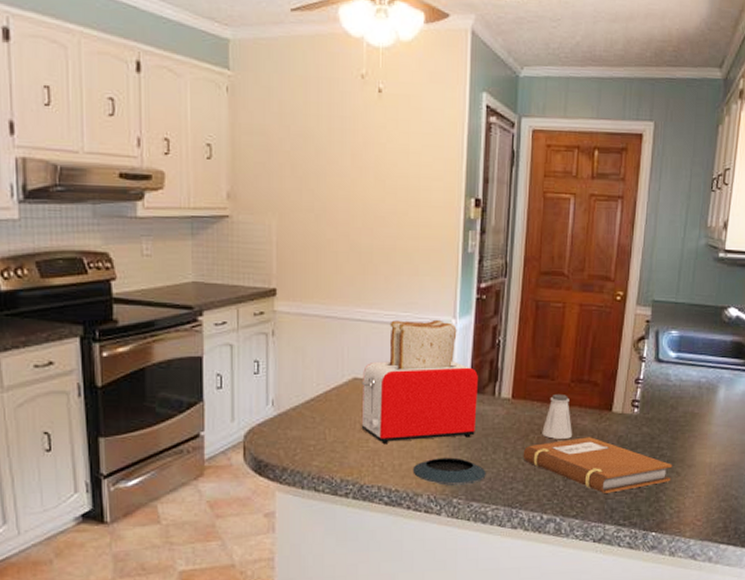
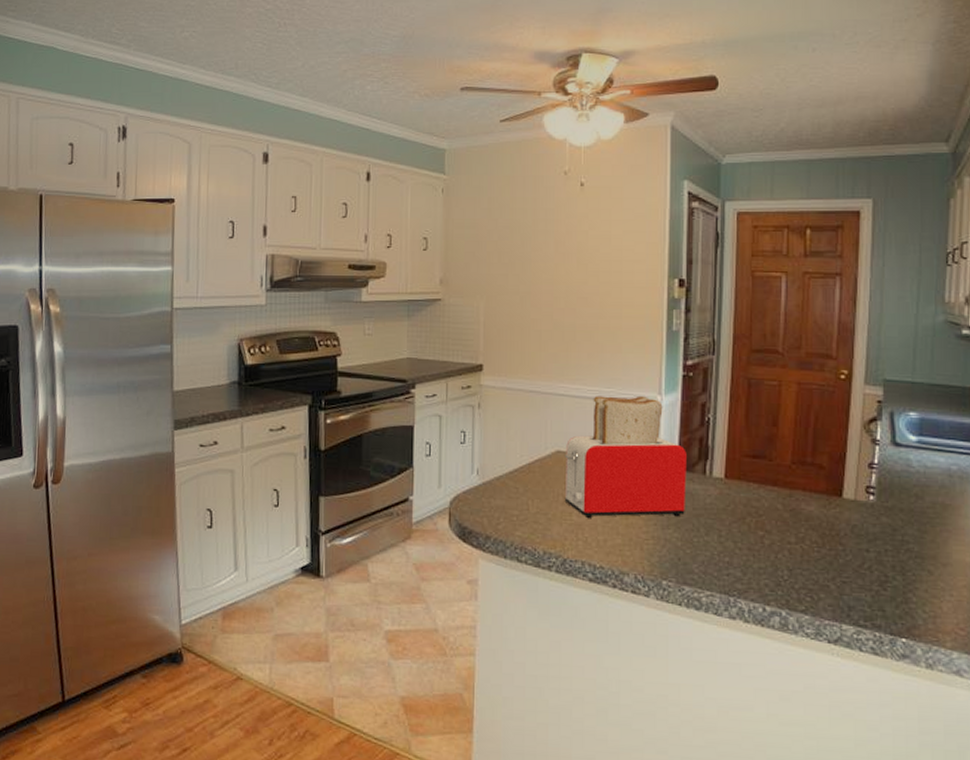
saucer: present [412,457,486,486] -> none [618,536,699,567]
notebook: present [523,437,673,493] -> none [739,524,923,588]
saltshaker: present [542,393,572,439] -> none [760,475,796,525]

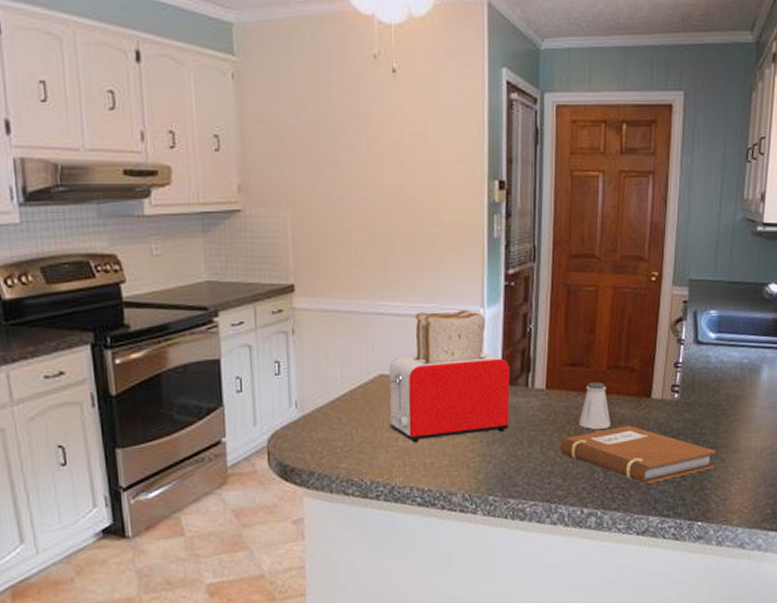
notebook: none [739,524,923,588] -> present [560,425,717,484]
saltshaker: none [760,475,796,525] -> present [579,381,610,429]

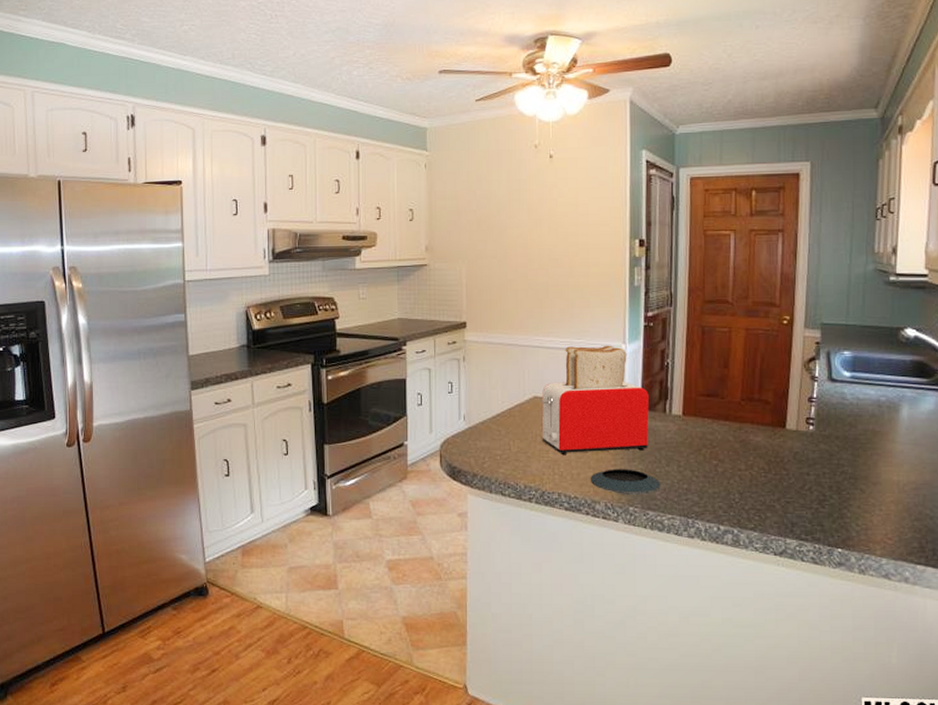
saucer: none [445,453,522,483] -> present [590,469,661,495]
notebook: present [560,425,717,484] -> none [696,452,856,507]
saltshaker: present [579,381,610,429] -> none [714,411,745,454]

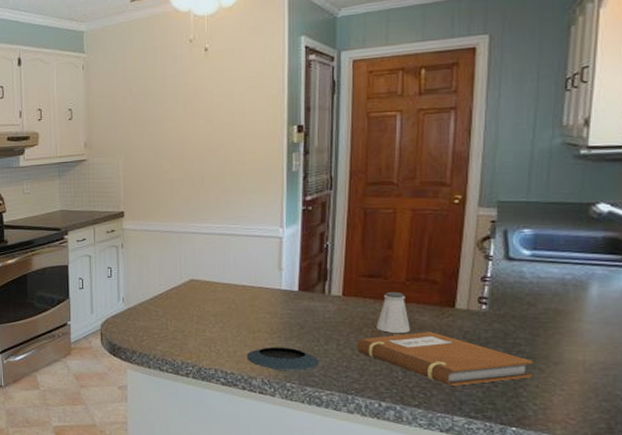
toaster: present [541,345,649,454] -> none [197,229,307,333]
notebook: none [696,452,856,507] -> present [356,332,534,386]
saltshaker: none [714,411,745,454] -> present [376,291,410,333]

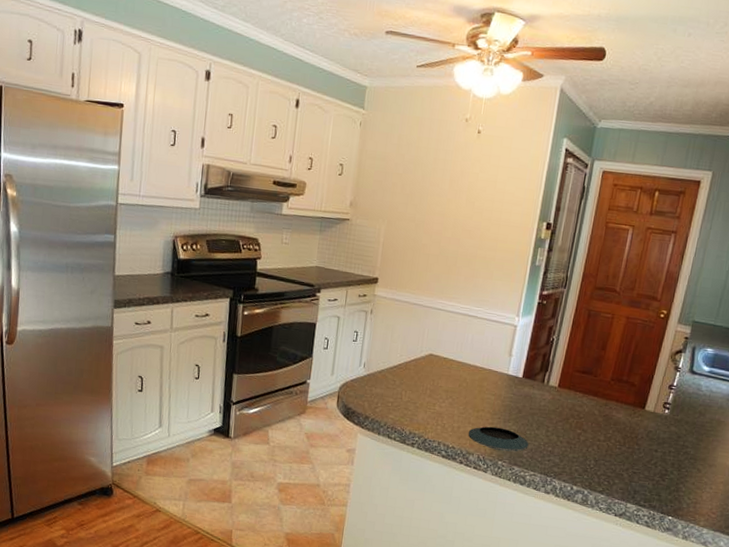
notebook: present [356,332,534,386] -> none [561,427,695,478]
saltshaker: present [376,291,410,333] -> none [580,388,608,427]

